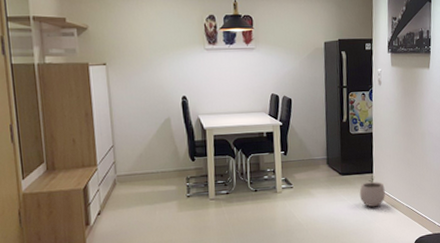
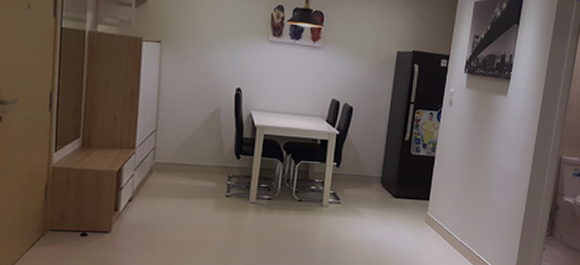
plant pot: present [359,175,385,207] -> none [411,203,440,238]

